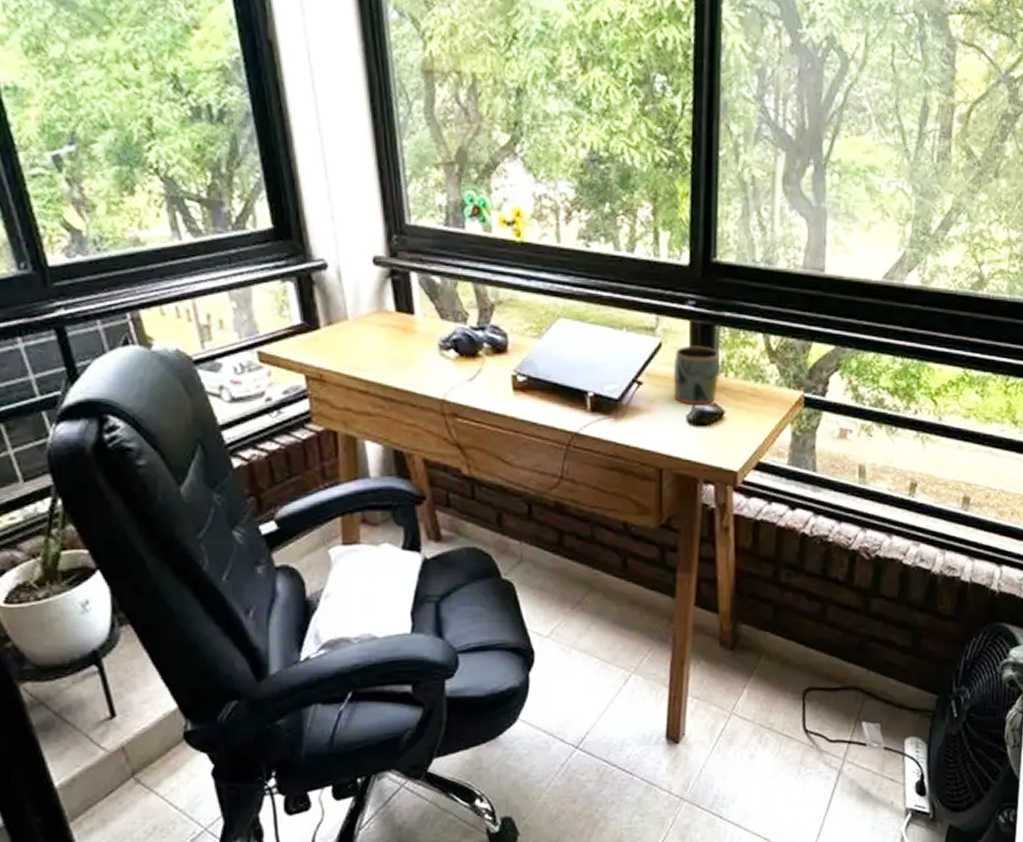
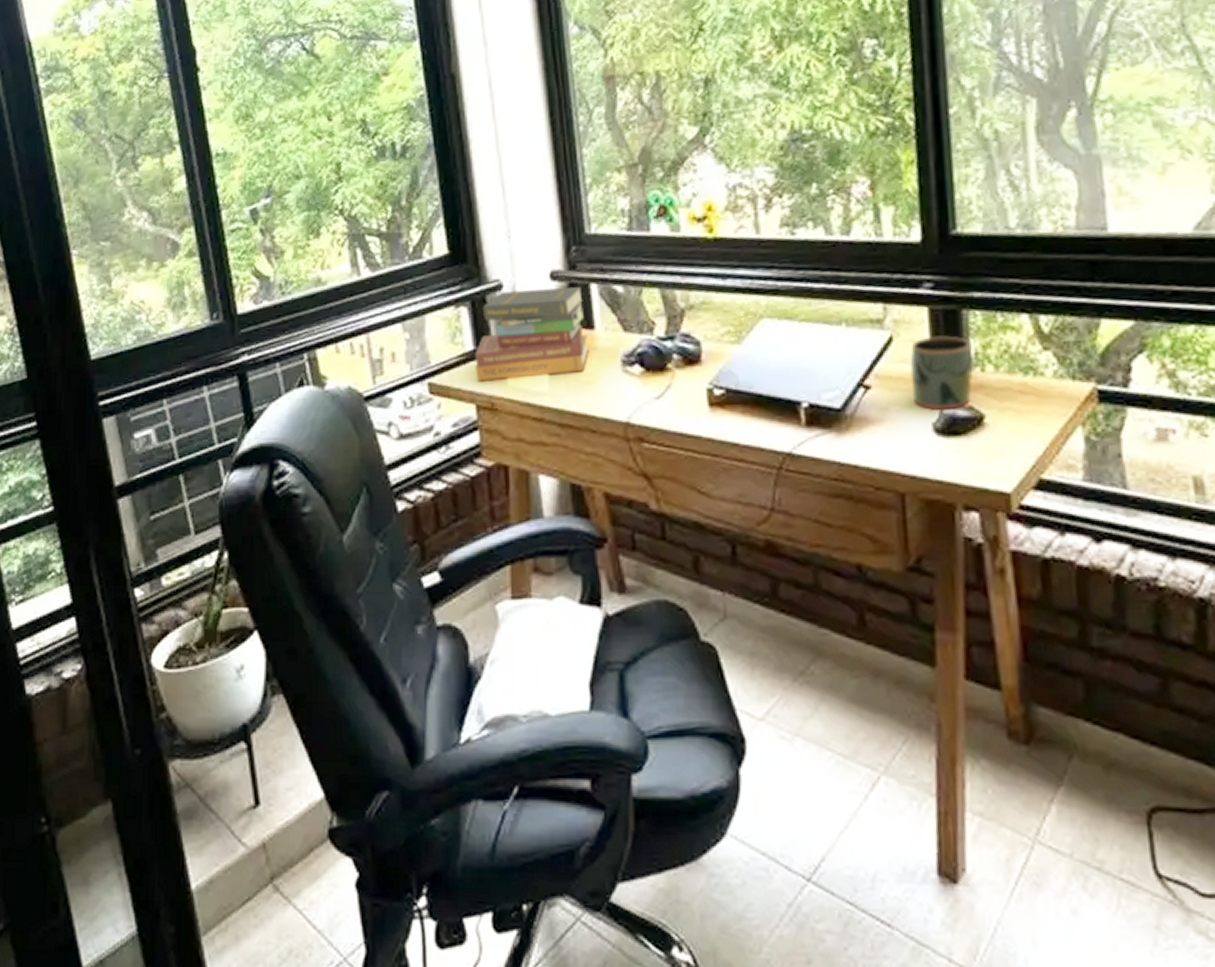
books: none [302,271,410,354] -> present [475,287,589,382]

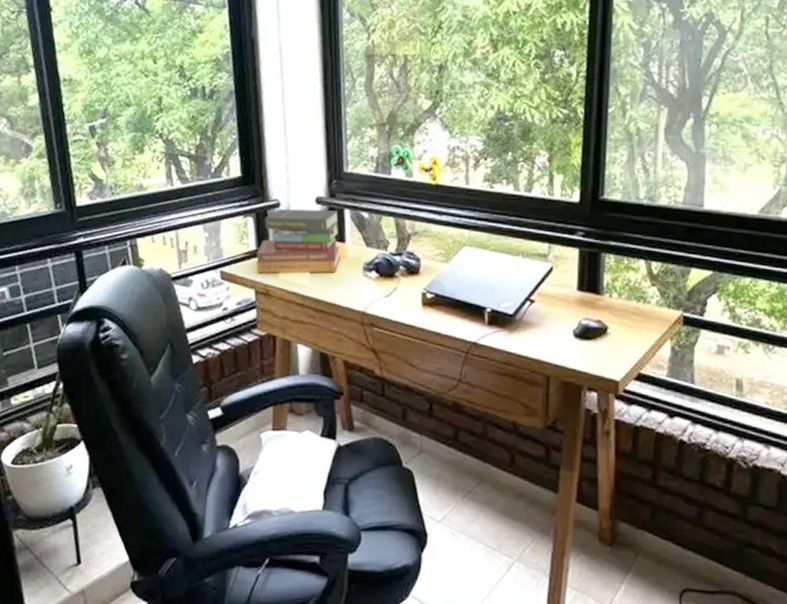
mug: present [910,335,974,410] -> none [561,269,605,321]

